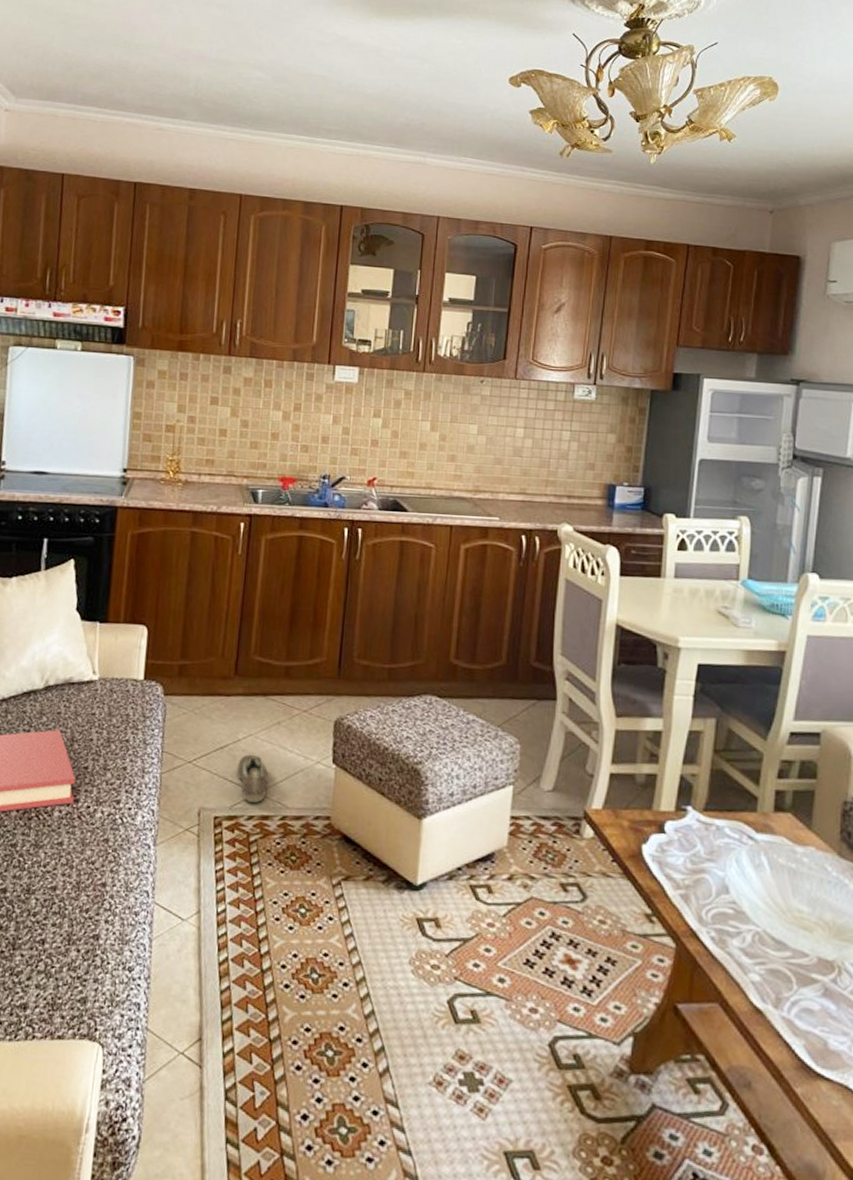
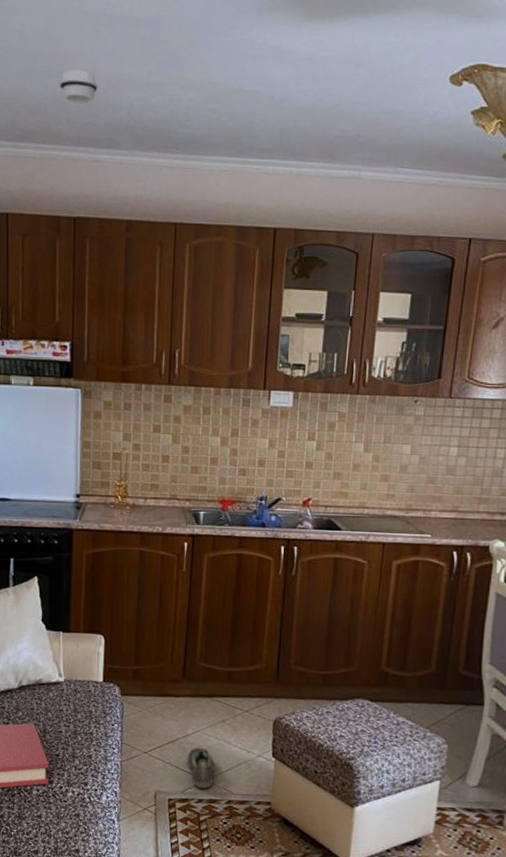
smoke detector: none [125,40,166,73] -> present [59,69,98,103]

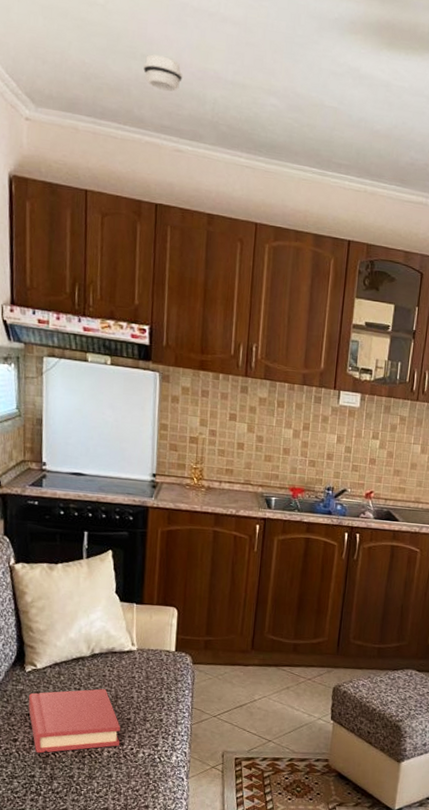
sneaker: present [187,747,215,789] -> none [253,711,279,749]

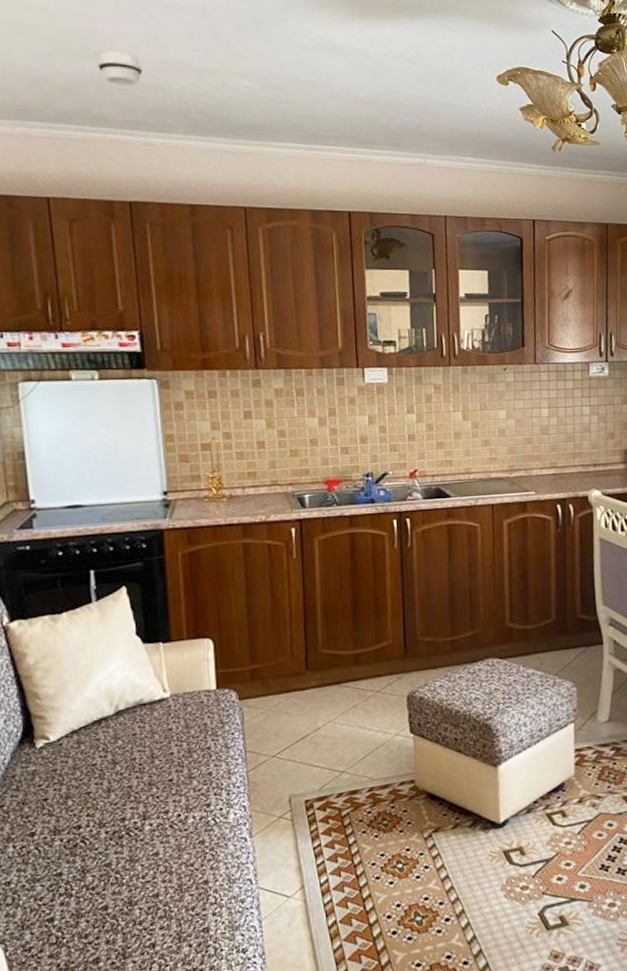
hardback book: present [28,689,120,754] -> none [43,750,164,845]

